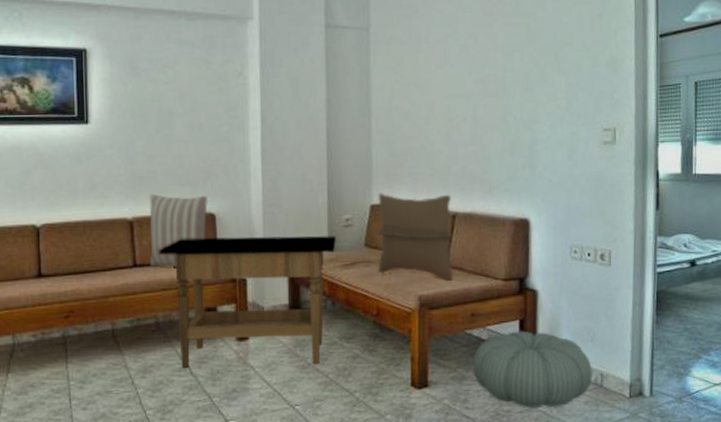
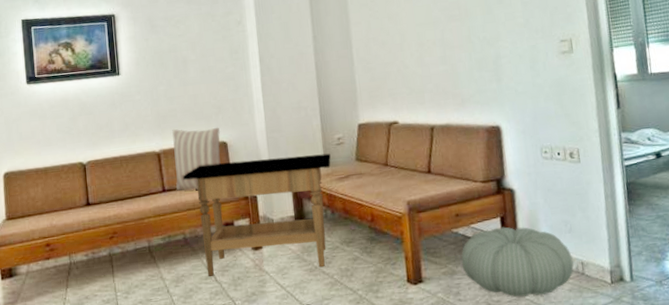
pillow: present [376,193,454,281] -> none [364,110,437,186]

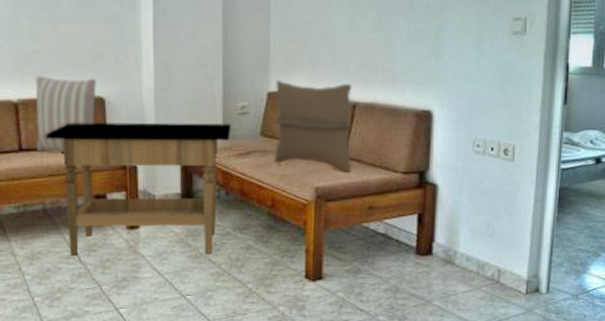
pillow: none [364,110,437,186] -> present [272,80,353,173]
pouf: present [461,227,574,297] -> none [368,225,490,302]

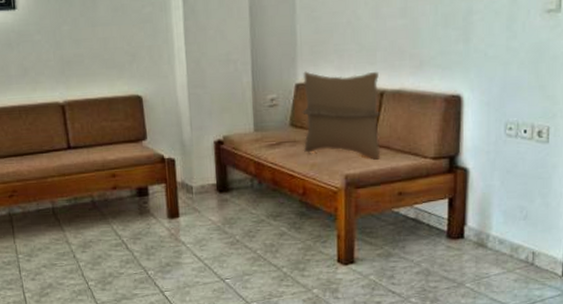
pillow: present [35,76,98,153] -> none [78,78,135,149]
side table: present [45,122,231,256] -> none [90,116,262,244]

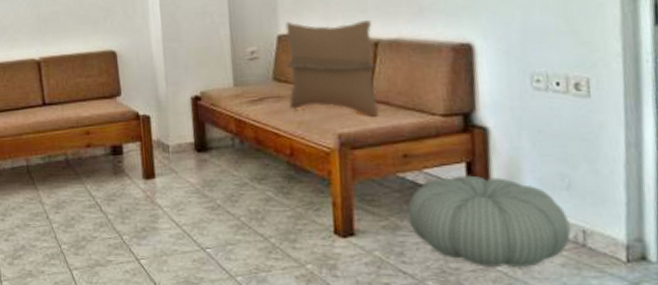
pouf: none [399,209,523,284] -> present [407,175,571,267]

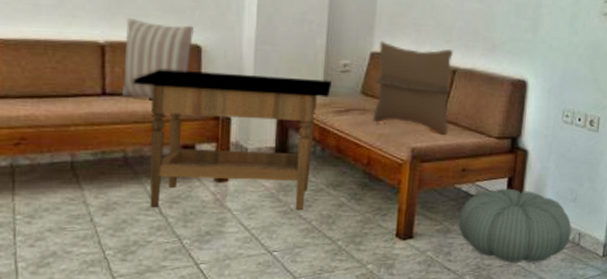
pillow: none [54,33,109,106] -> present [122,18,195,99]
side table: none [64,70,242,206] -> present [132,68,332,211]

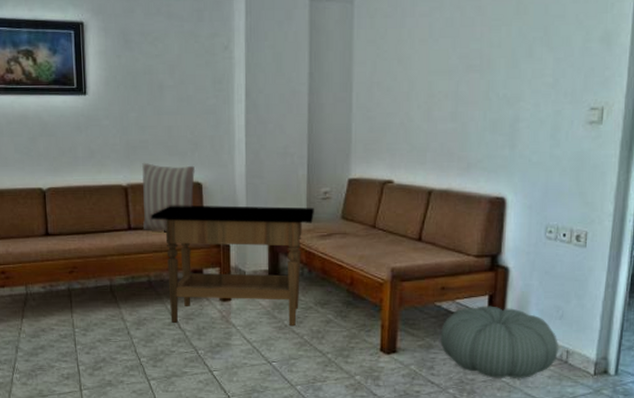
pillow: present [372,41,453,135] -> none [352,167,428,255]

